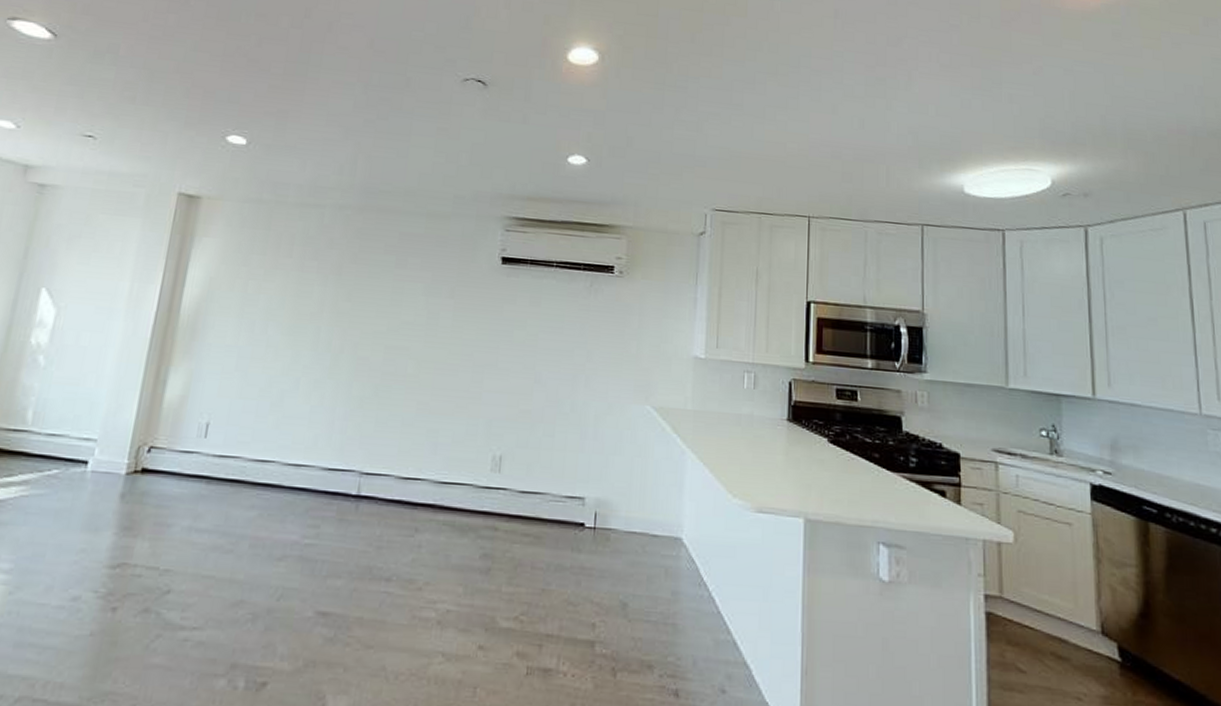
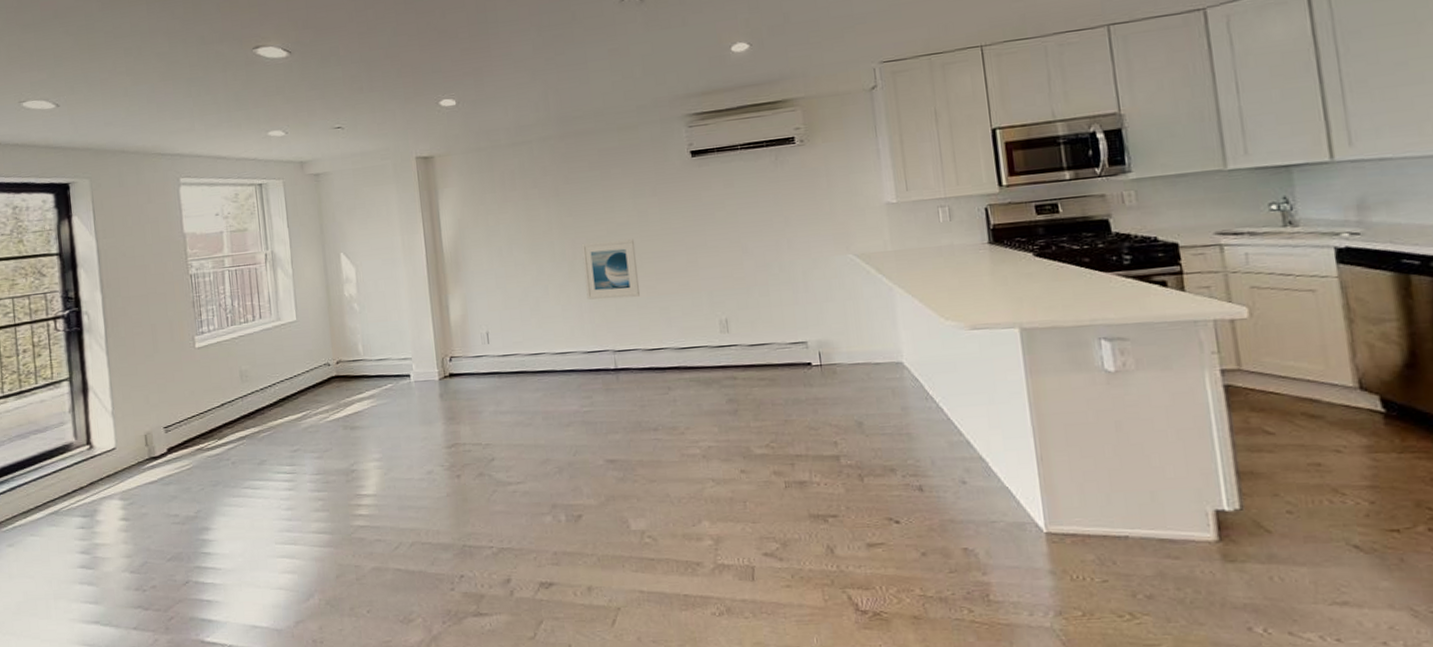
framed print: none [344,335,417,411] -> present [581,239,641,300]

